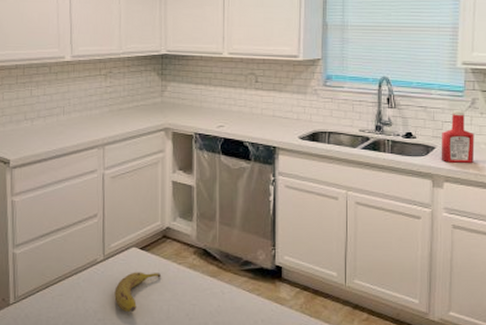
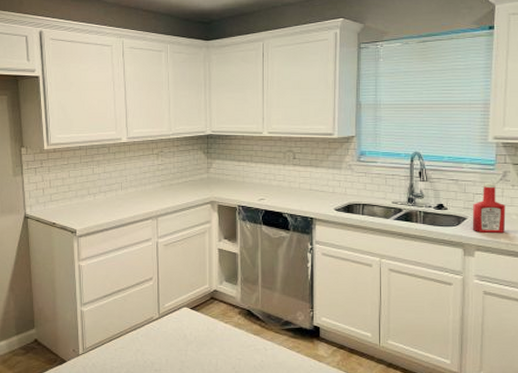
fruit: present [114,272,162,312] -> none [169,329,211,364]

